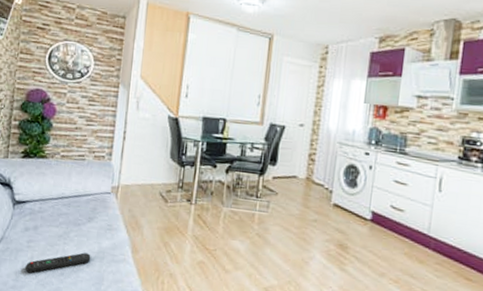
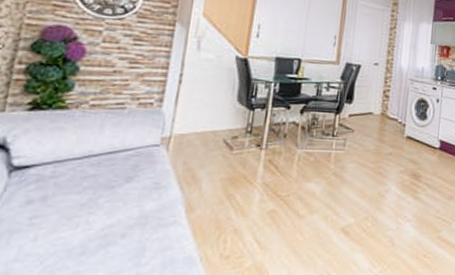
remote control: present [25,252,91,273] -> none [23,221,129,260]

